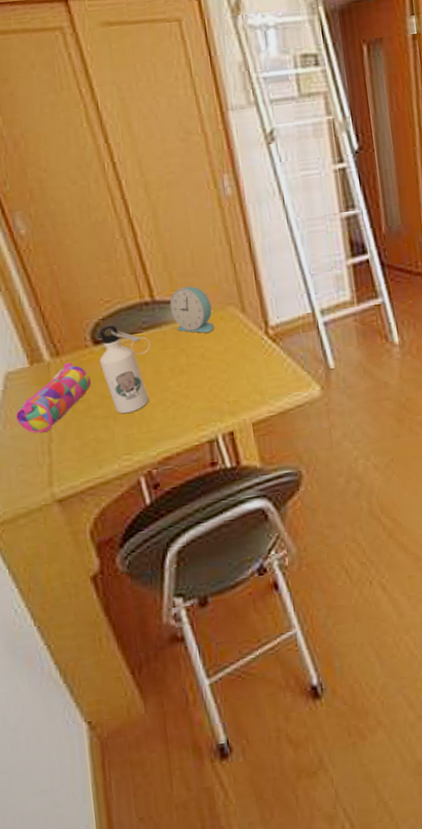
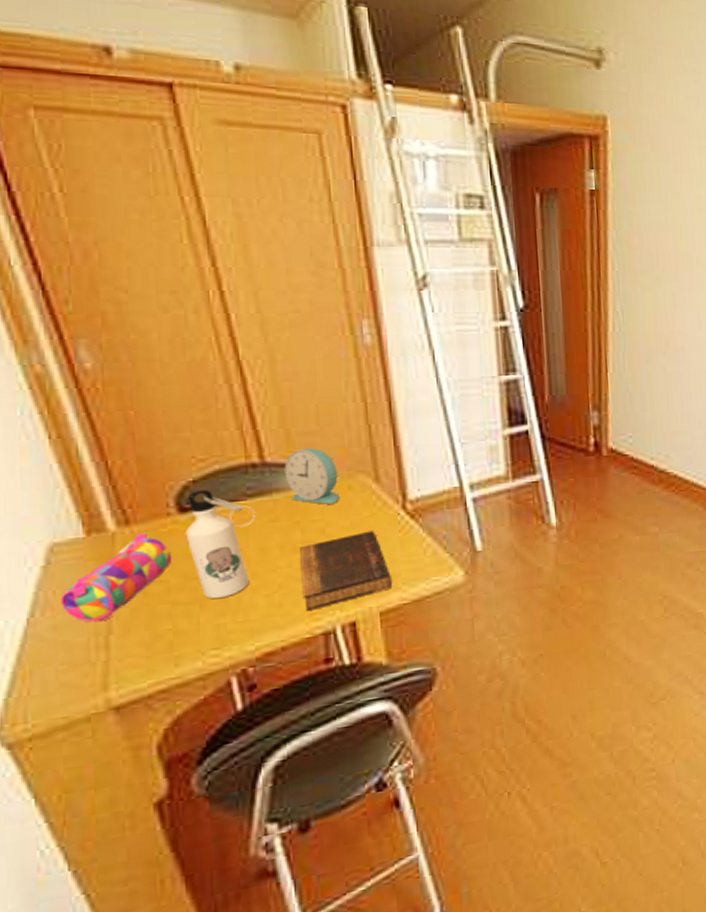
book: none [186,354,262,423] -> present [300,531,393,611]

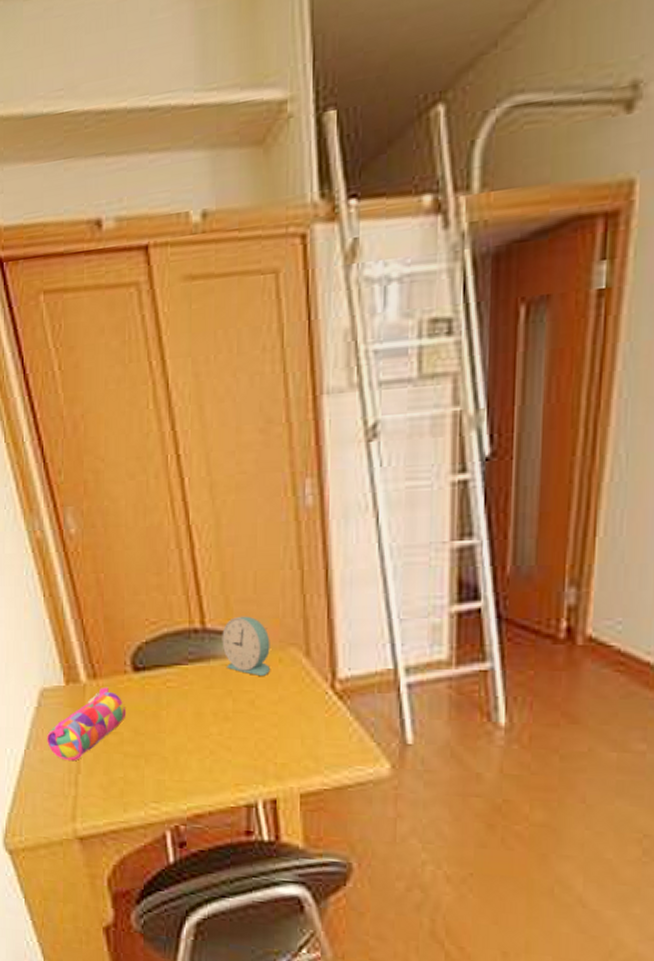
water bottle: present [185,490,256,599] -> none [137,652,195,756]
book: present [300,531,393,611] -> none [230,708,315,781]

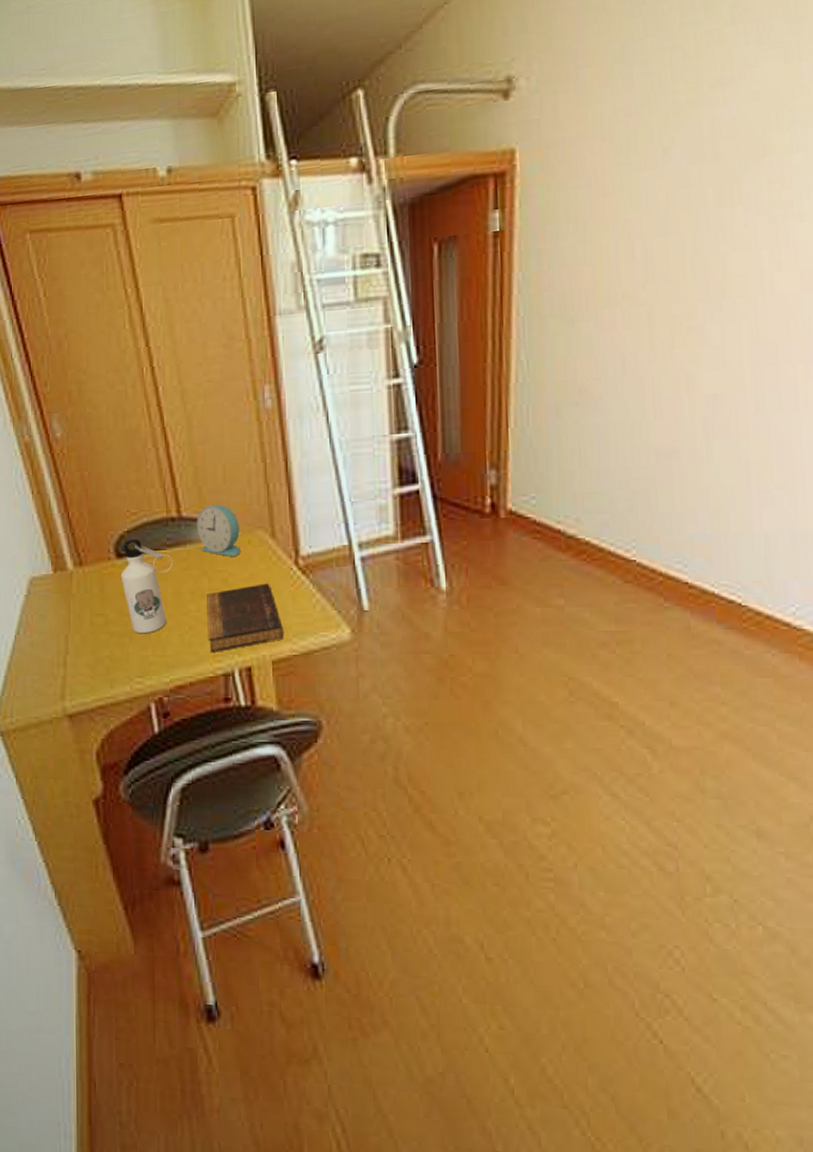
pencil case: present [46,687,127,762] -> none [35,573,111,644]
water bottle: none [137,652,195,756] -> present [120,539,173,634]
book: none [230,708,315,781] -> present [207,583,284,652]

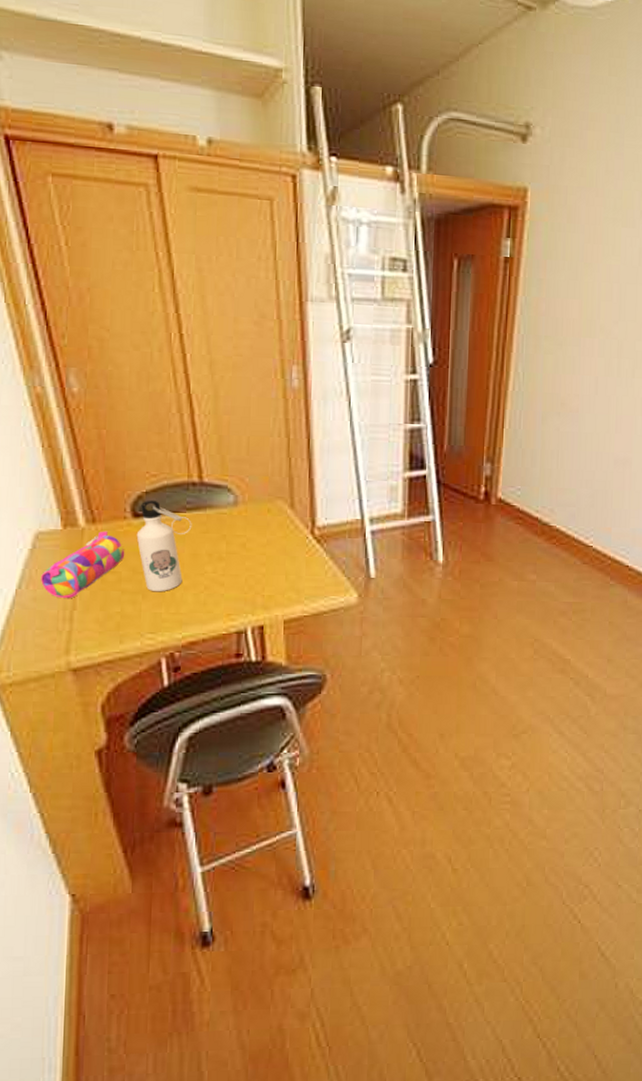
pencil case: none [35,573,111,644] -> present [40,531,125,599]
alarm clock: present [196,504,240,556] -> none [217,473,261,523]
book: present [207,583,284,652] -> none [223,549,297,611]

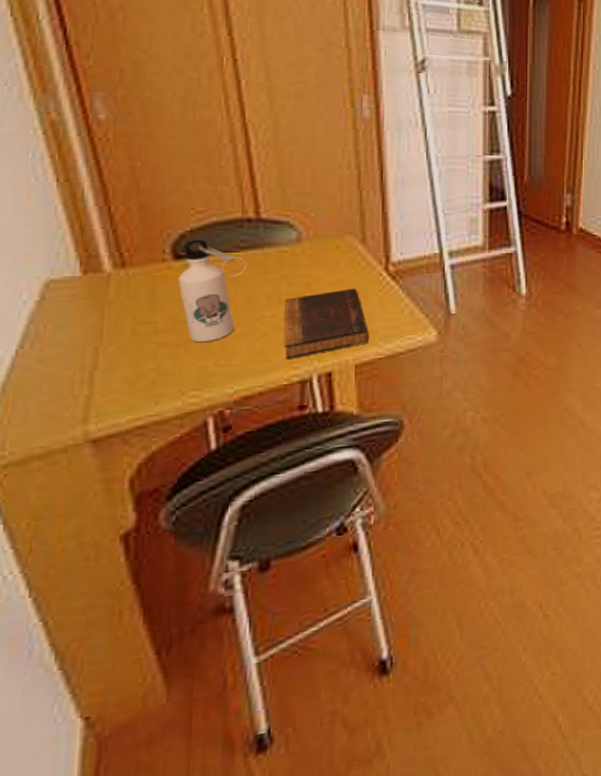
pencil case: present [40,531,125,599] -> none [50,275,163,358]
book: none [223,549,297,611] -> present [283,288,370,359]

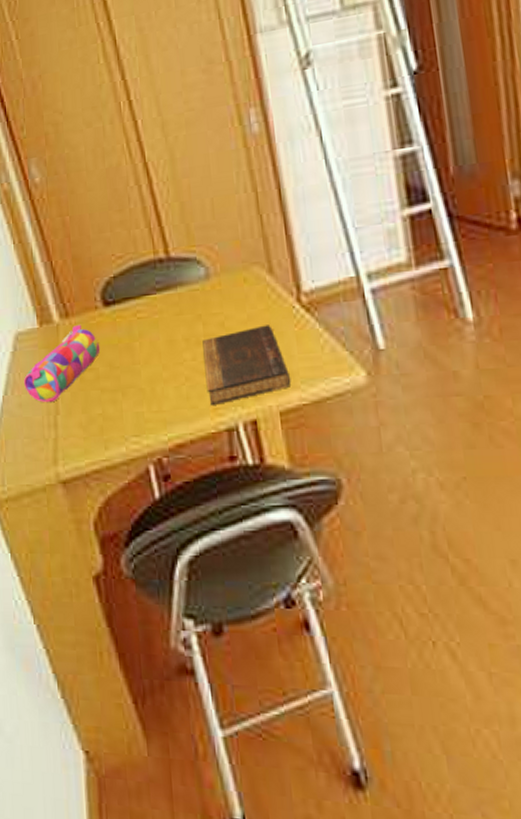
pencil case: none [50,275,163,358] -> present [23,324,100,403]
water bottle: present [178,240,247,343] -> none [109,285,164,388]

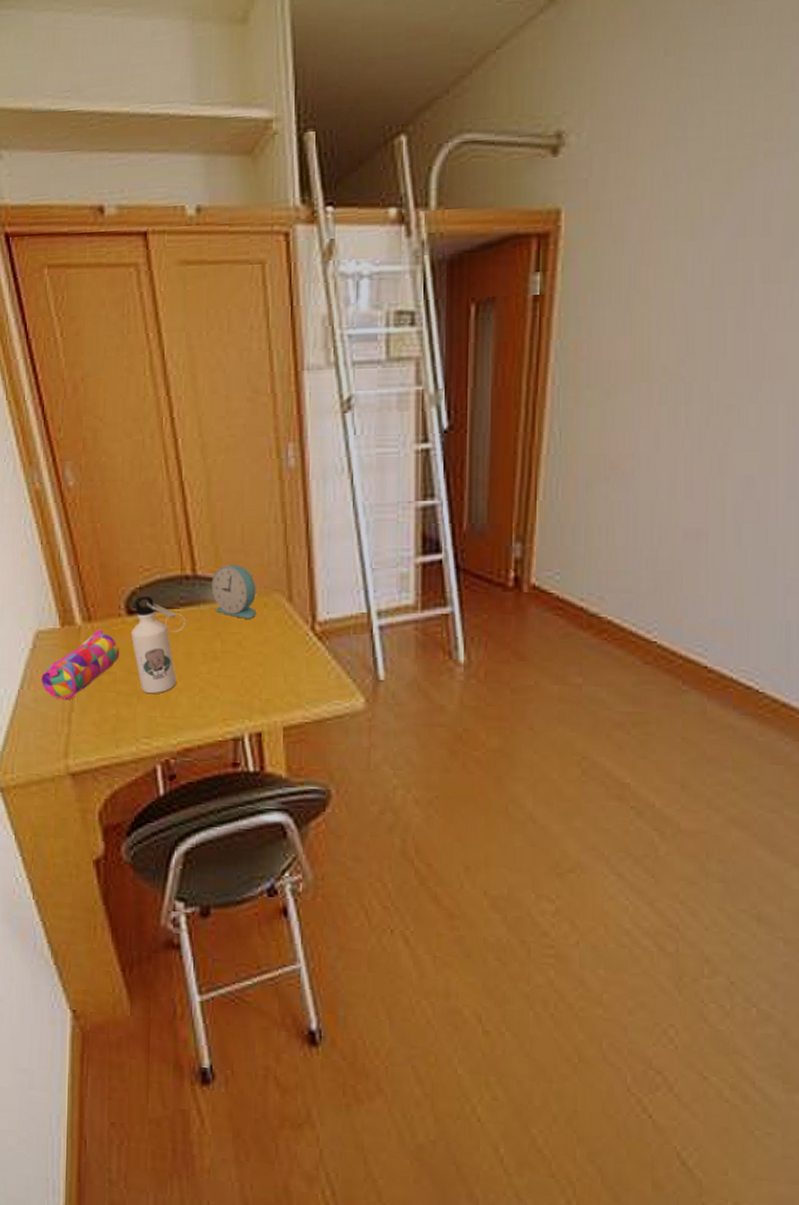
water bottle: none [109,285,164,388] -> present [131,597,186,694]
alarm clock: none [186,241,236,298] -> present [211,564,256,619]
book: present [202,325,291,405] -> none [218,648,297,716]

